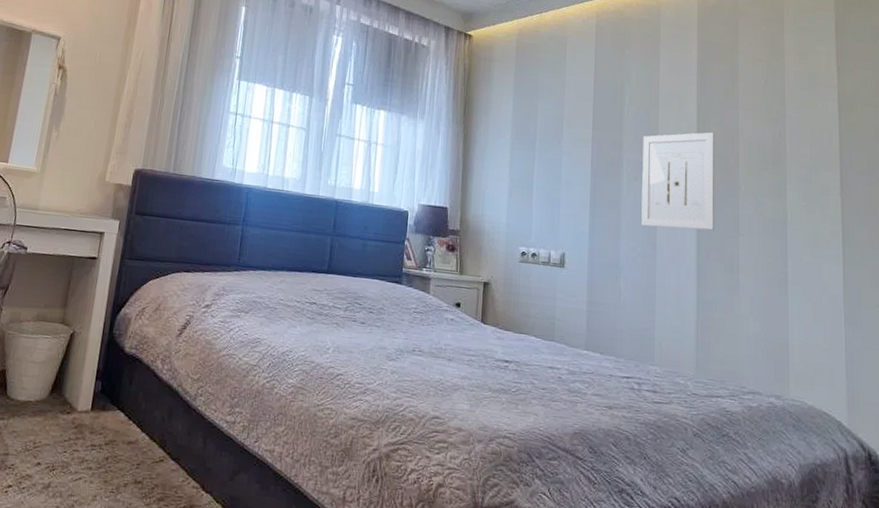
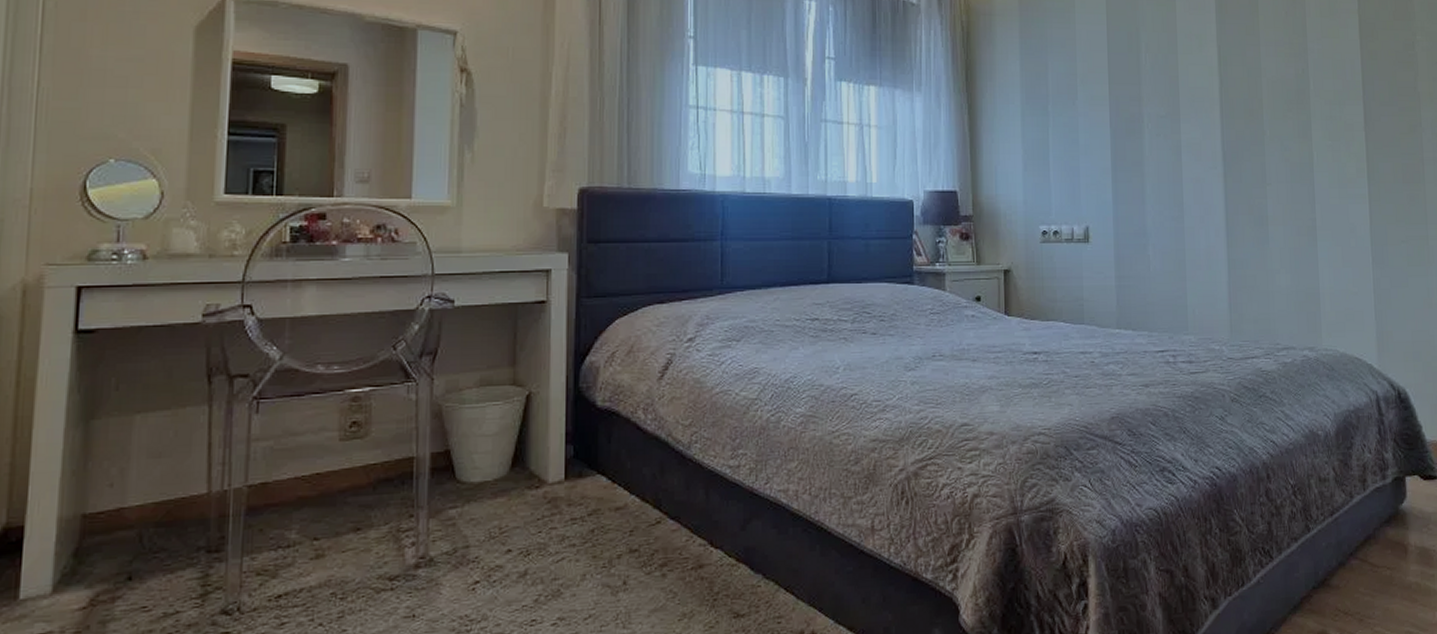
wall art: present [641,132,715,231] -> none [1163,74,1242,186]

